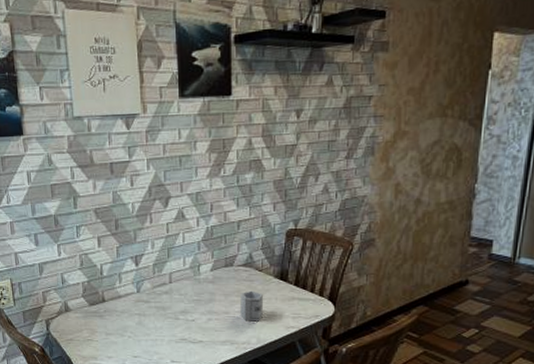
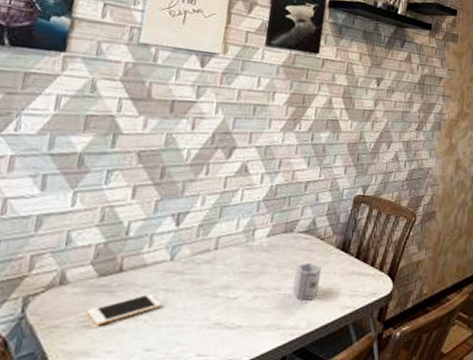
cell phone: none [88,316,138,339] -> present [87,293,162,325]

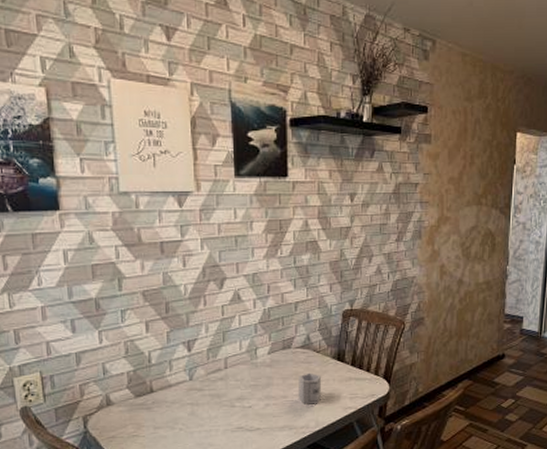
cell phone: present [87,293,162,325] -> none [133,407,190,434]

